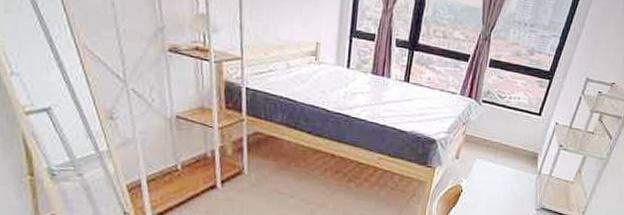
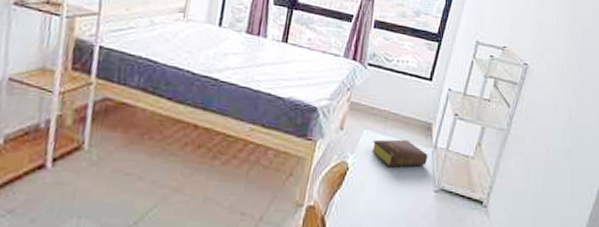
bible: none [484,167,533,190] -> present [372,139,428,168]

